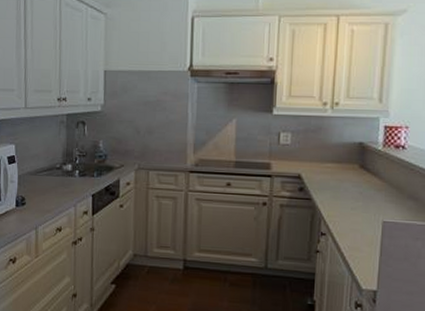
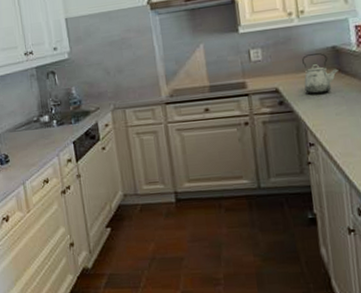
kettle: none [326,146,362,187] -> present [302,53,340,95]

